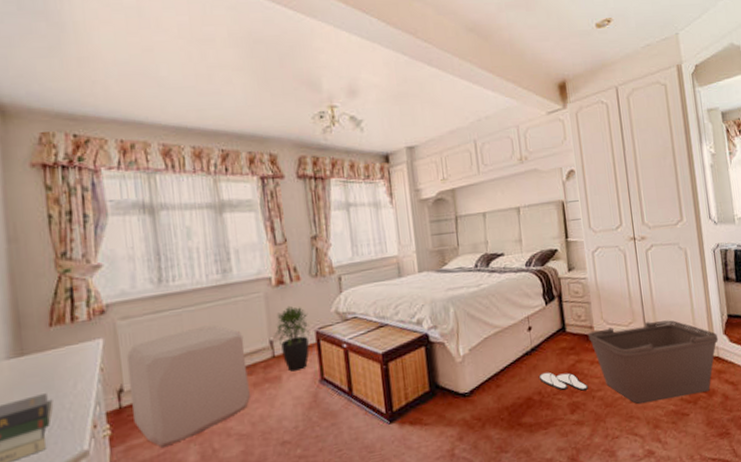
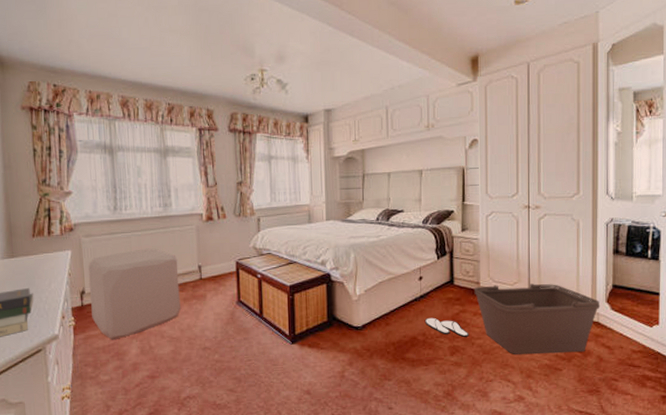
potted plant: present [273,305,311,372] -> none [201,238,232,292]

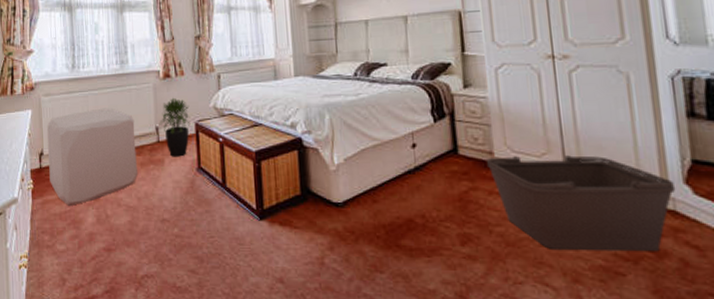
potted plant: none [201,238,232,292] -> present [158,97,191,157]
slippers: present [424,317,469,337] -> none [422,195,485,222]

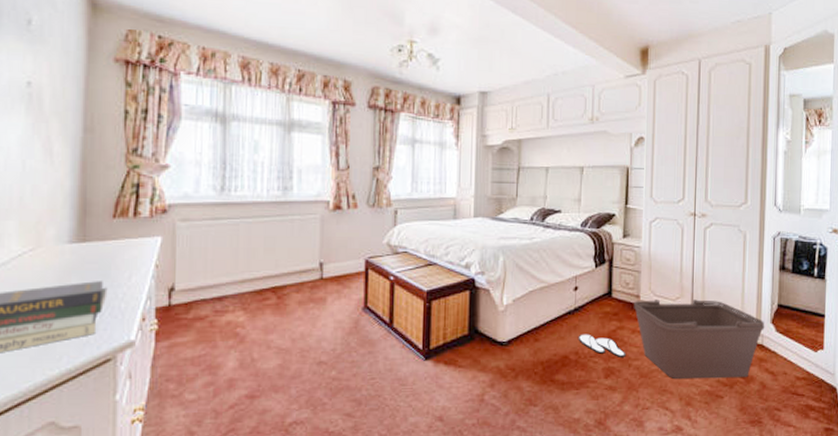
pouf: present [46,108,138,206] -> none [180,239,295,349]
potted plant: present [158,97,191,157] -> none [323,231,361,295]
slippers: none [422,195,485,222] -> present [578,334,626,357]

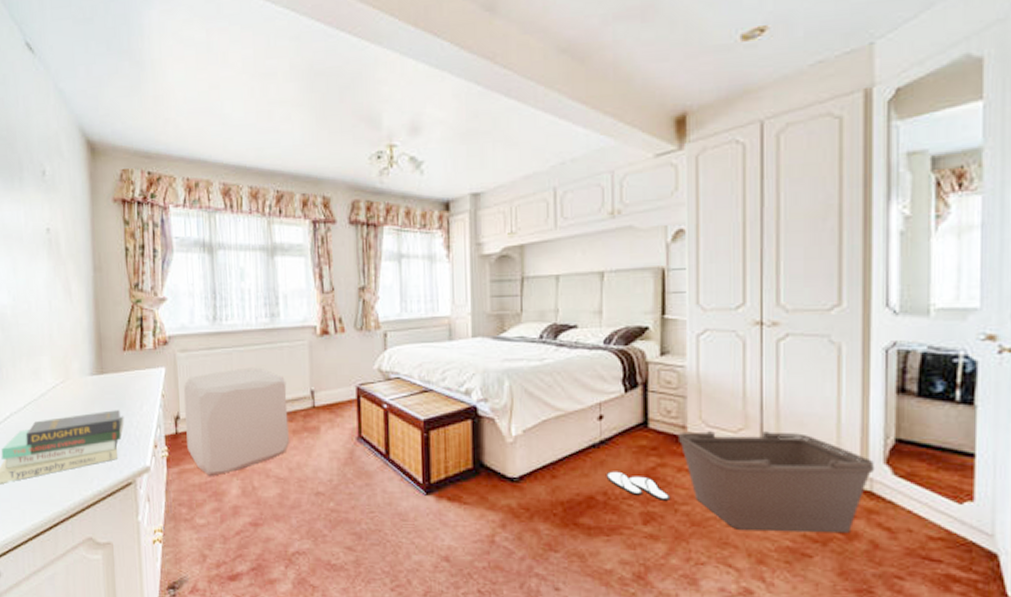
pouf: none [180,239,295,349] -> present [183,367,289,476]

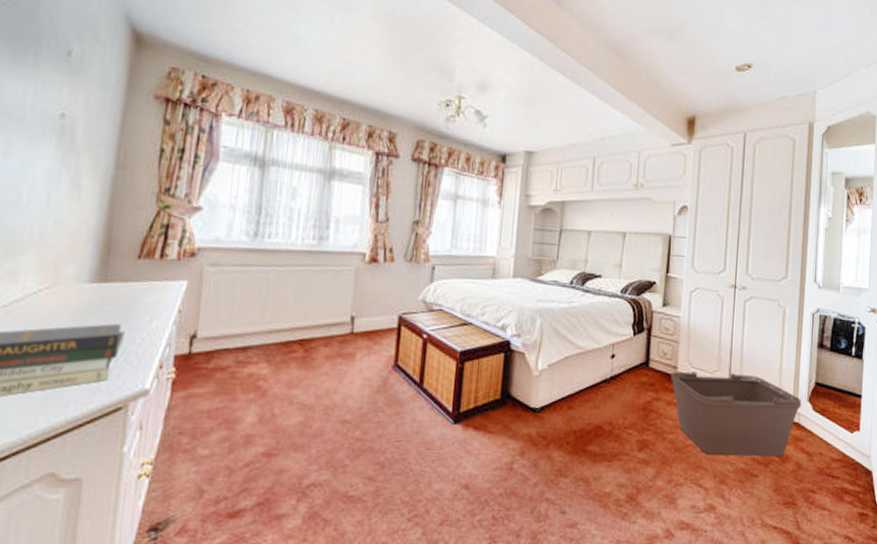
pouf: present [183,367,289,476] -> none [200,288,326,402]
slippers: present [606,471,671,500] -> none [612,403,661,430]

